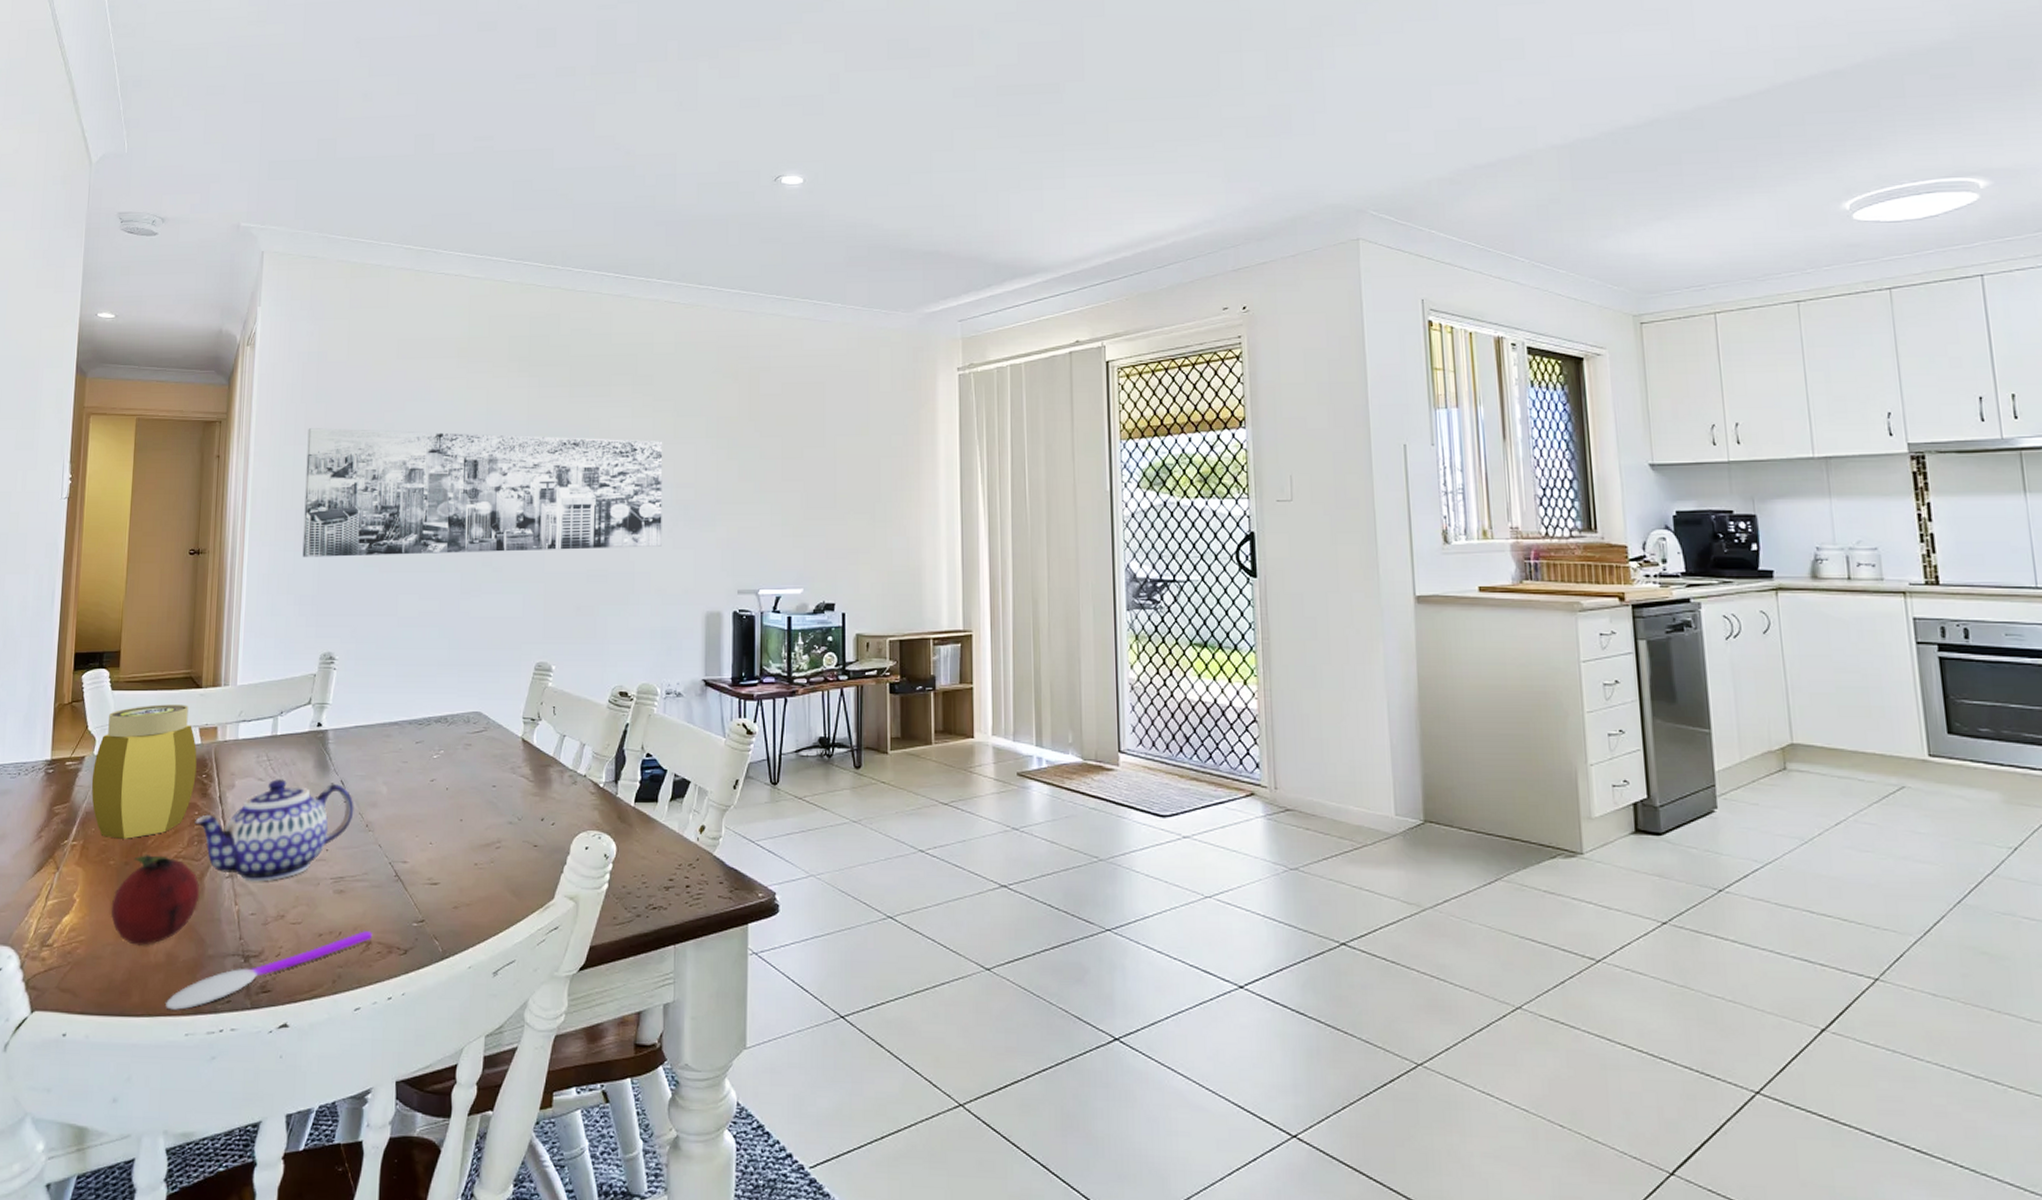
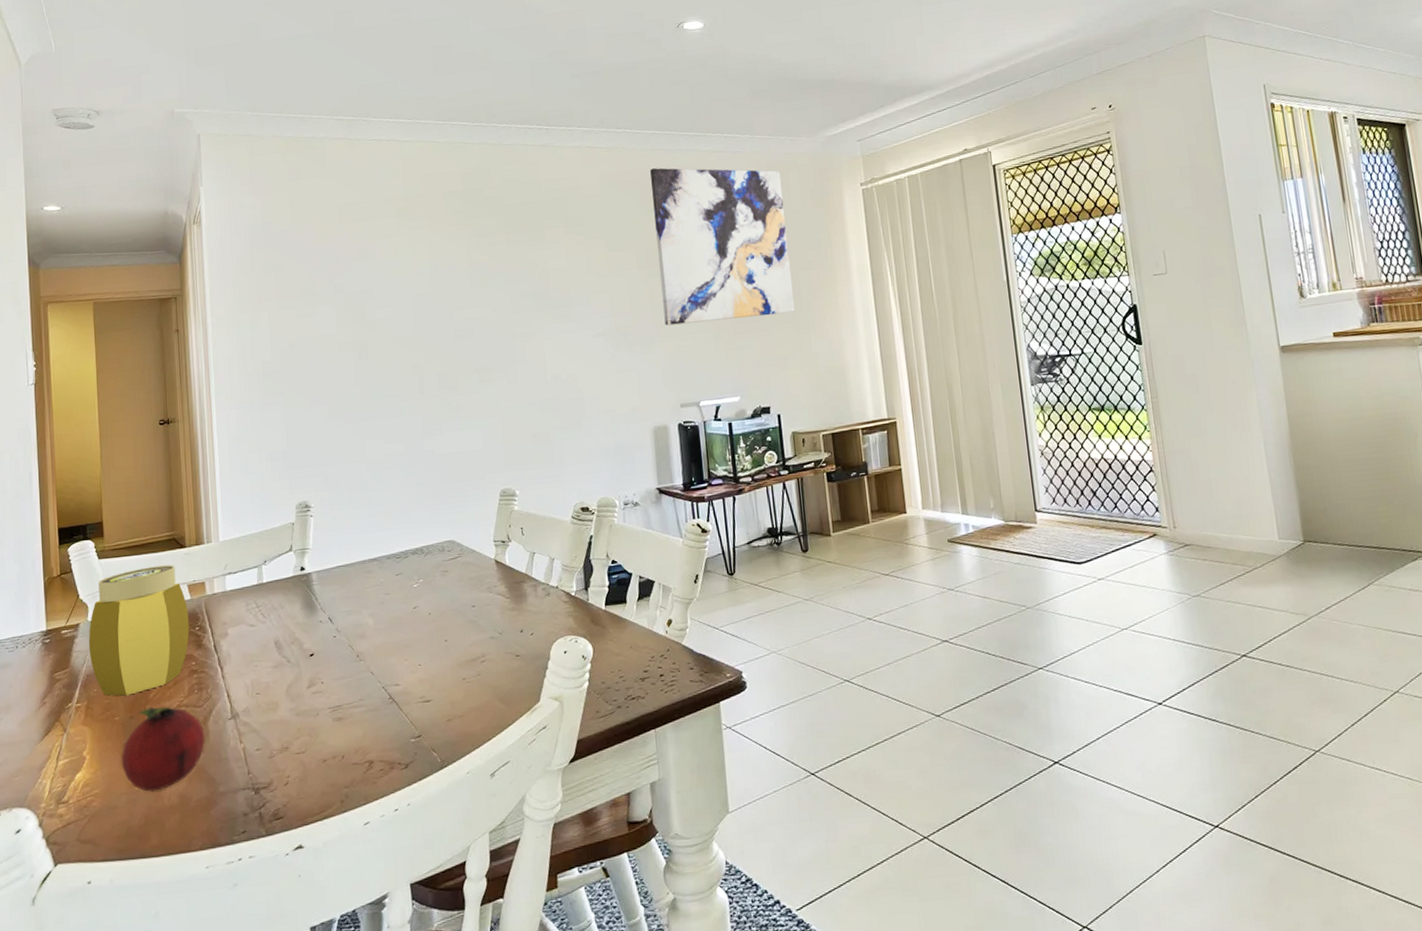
spoon: present [166,931,373,1010] -> none [184,751,374,847]
teapot: present [195,779,354,882] -> none [193,620,344,720]
wall art: present [302,428,663,557] -> none [261,275,607,416]
wall art: none [730,331,873,503] -> present [650,168,795,326]

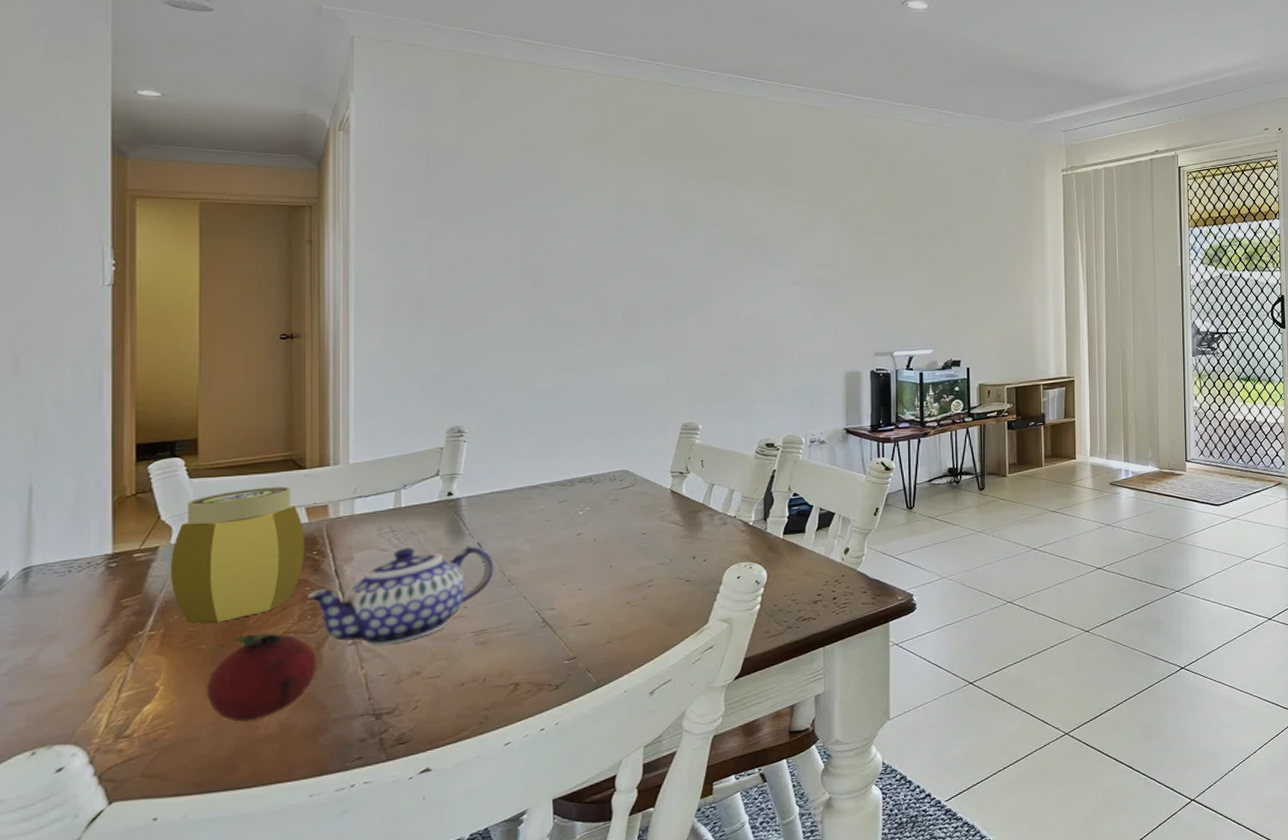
teapot: none [193,620,344,720] -> present [306,546,494,646]
wall art: present [650,168,795,326] -> none [863,133,992,280]

